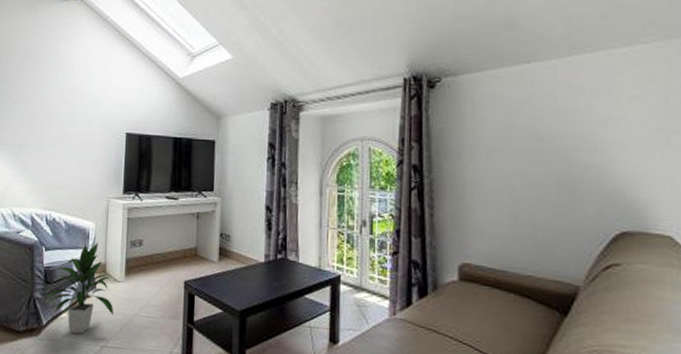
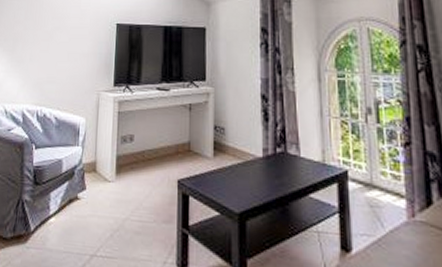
indoor plant: present [45,242,114,334] -> none [34,138,105,241]

